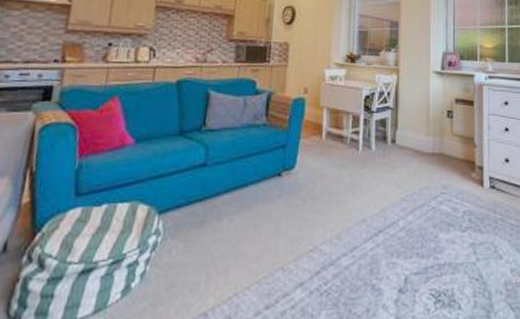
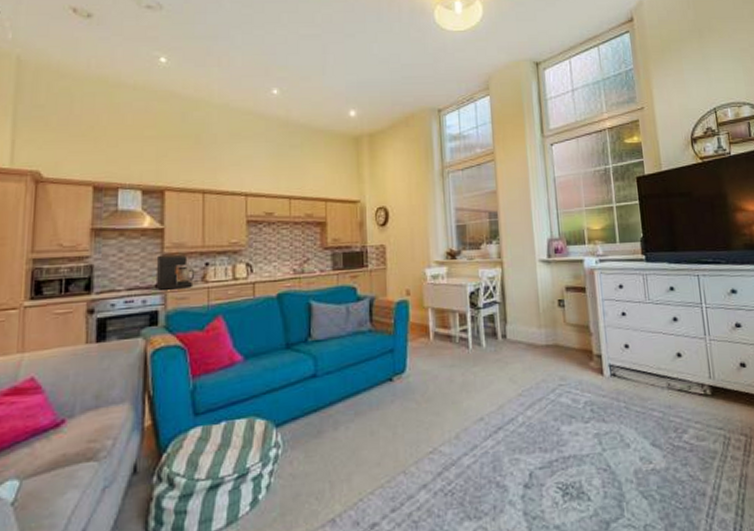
coffee maker: none [54,31,98,67] -> present [155,254,195,290]

